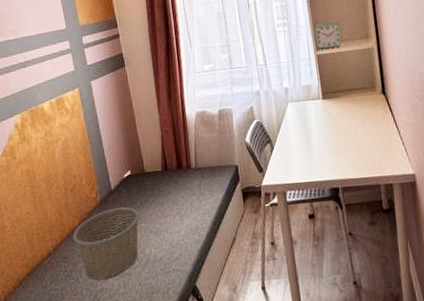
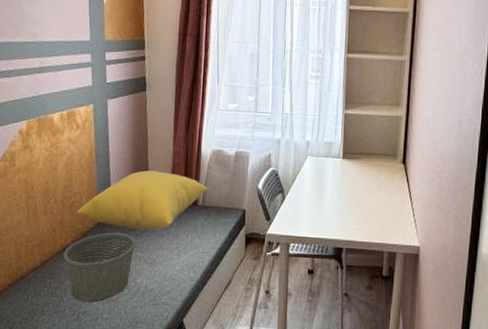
cushion: none [78,141,198,202] -> present [76,170,208,231]
alarm clock: present [314,22,343,49] -> none [345,83,373,110]

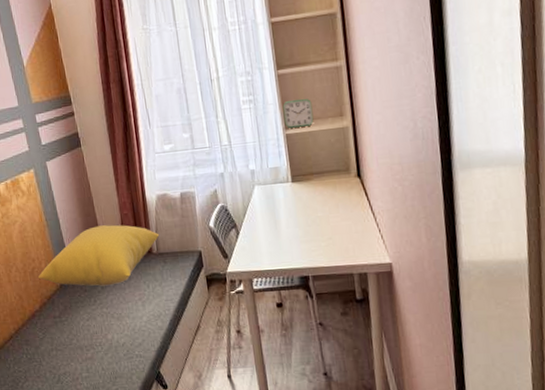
basket: present [62,232,136,302] -> none [33,291,101,364]
alarm clock: none [345,83,373,110] -> present [282,98,314,128]

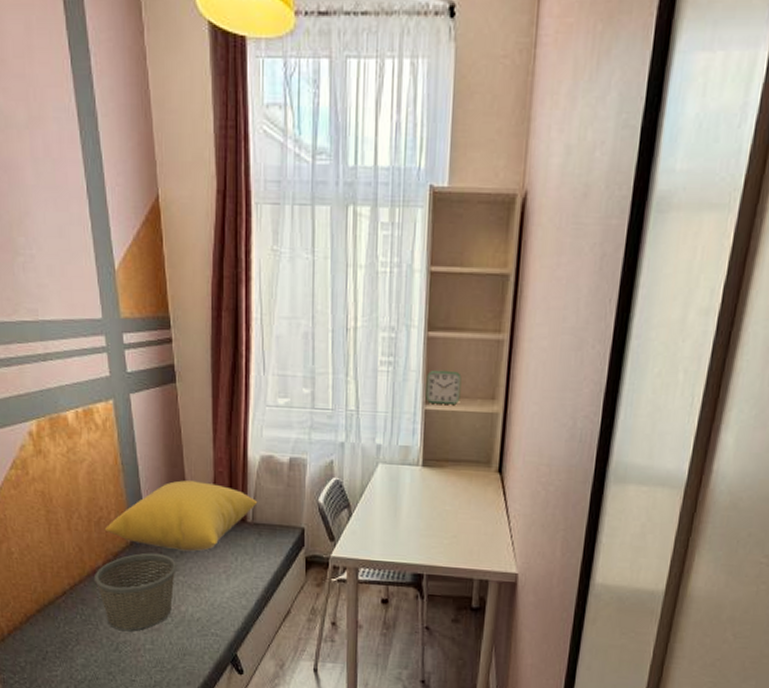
basket: none [33,291,101,364] -> present [93,553,176,632]

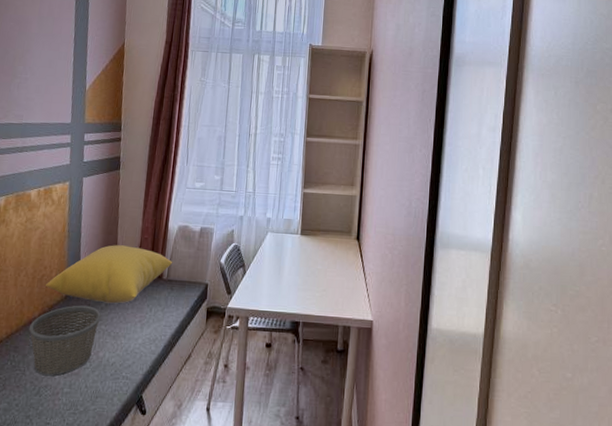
alarm clock: present [425,370,462,404] -> none [304,164,330,189]

